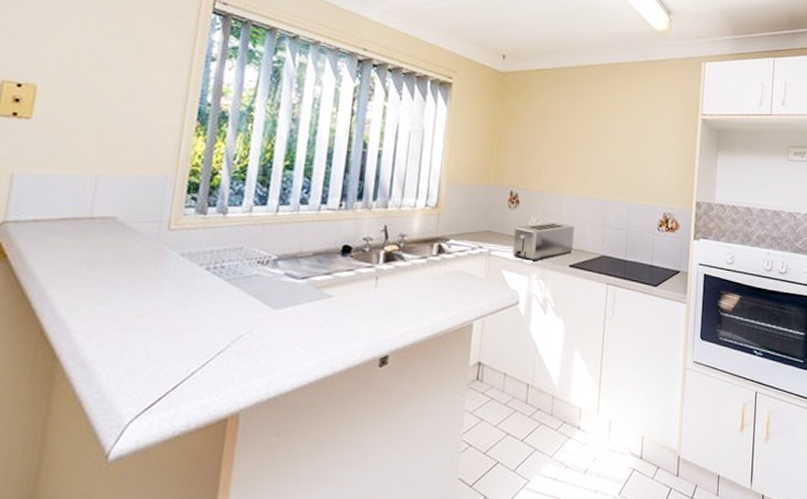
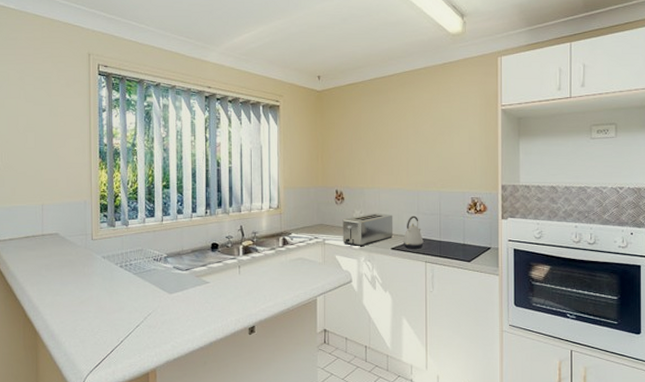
kettle: none [583,228,607,268] -> present [402,215,424,249]

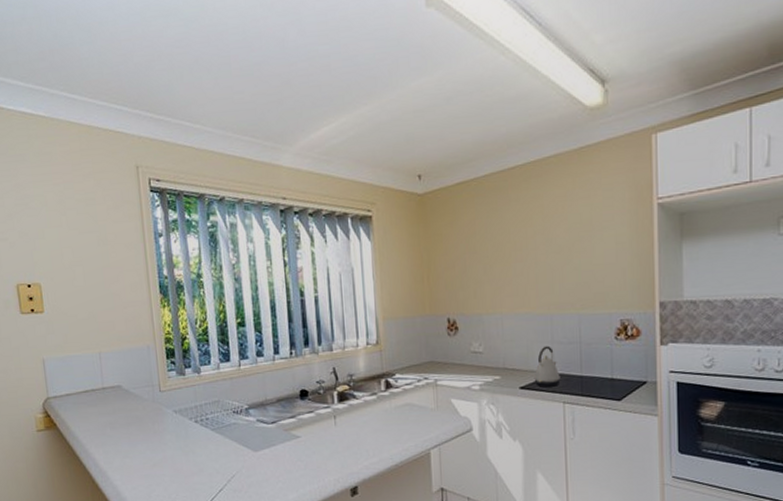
toaster: present [342,212,394,247] -> none [457,344,522,388]

